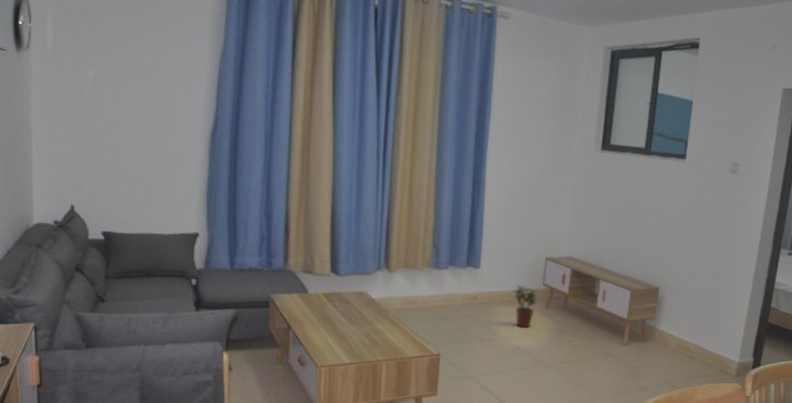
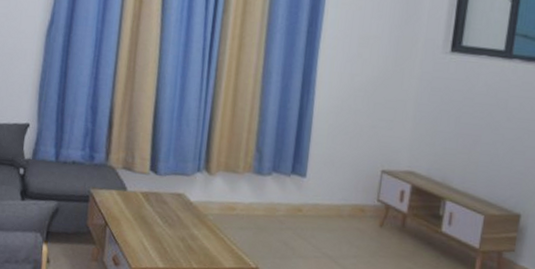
potted plant: present [513,286,539,329] -> none [343,199,372,249]

